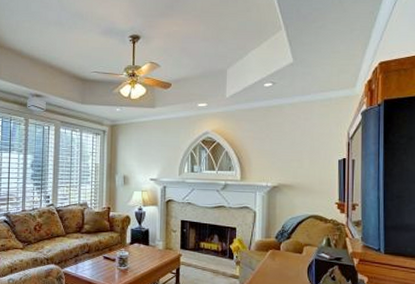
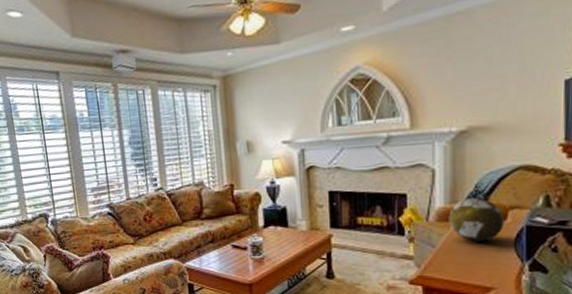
decorative orb: none [264,235,301,268] -> present [448,197,504,242]

